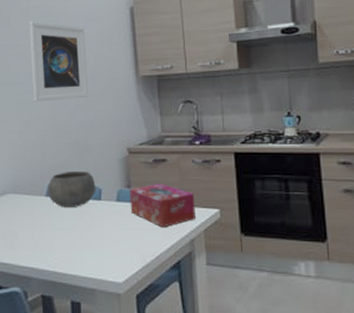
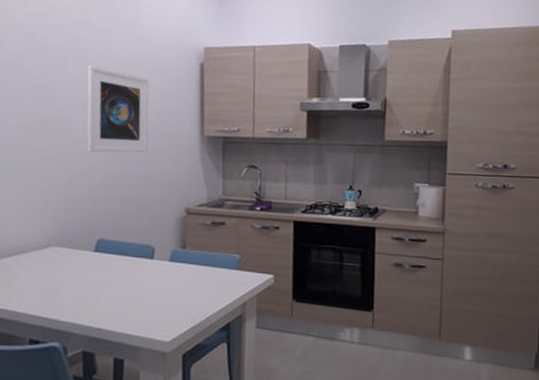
bowl: present [47,170,96,208] -> none [96,227,149,266]
tissue box: present [130,183,195,228] -> none [183,245,251,290]

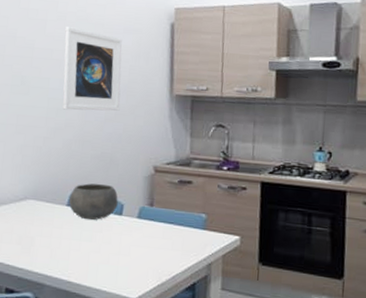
bowl: none [96,227,149,266] -> present [68,183,118,221]

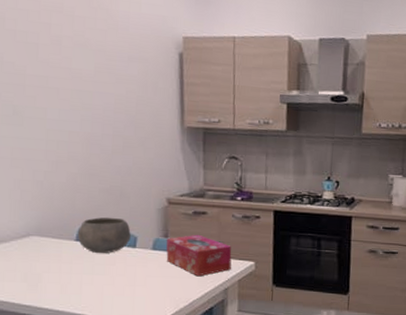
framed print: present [62,27,122,111] -> none [61,52,129,143]
tissue box: none [150,204,217,249] -> present [166,234,232,277]

